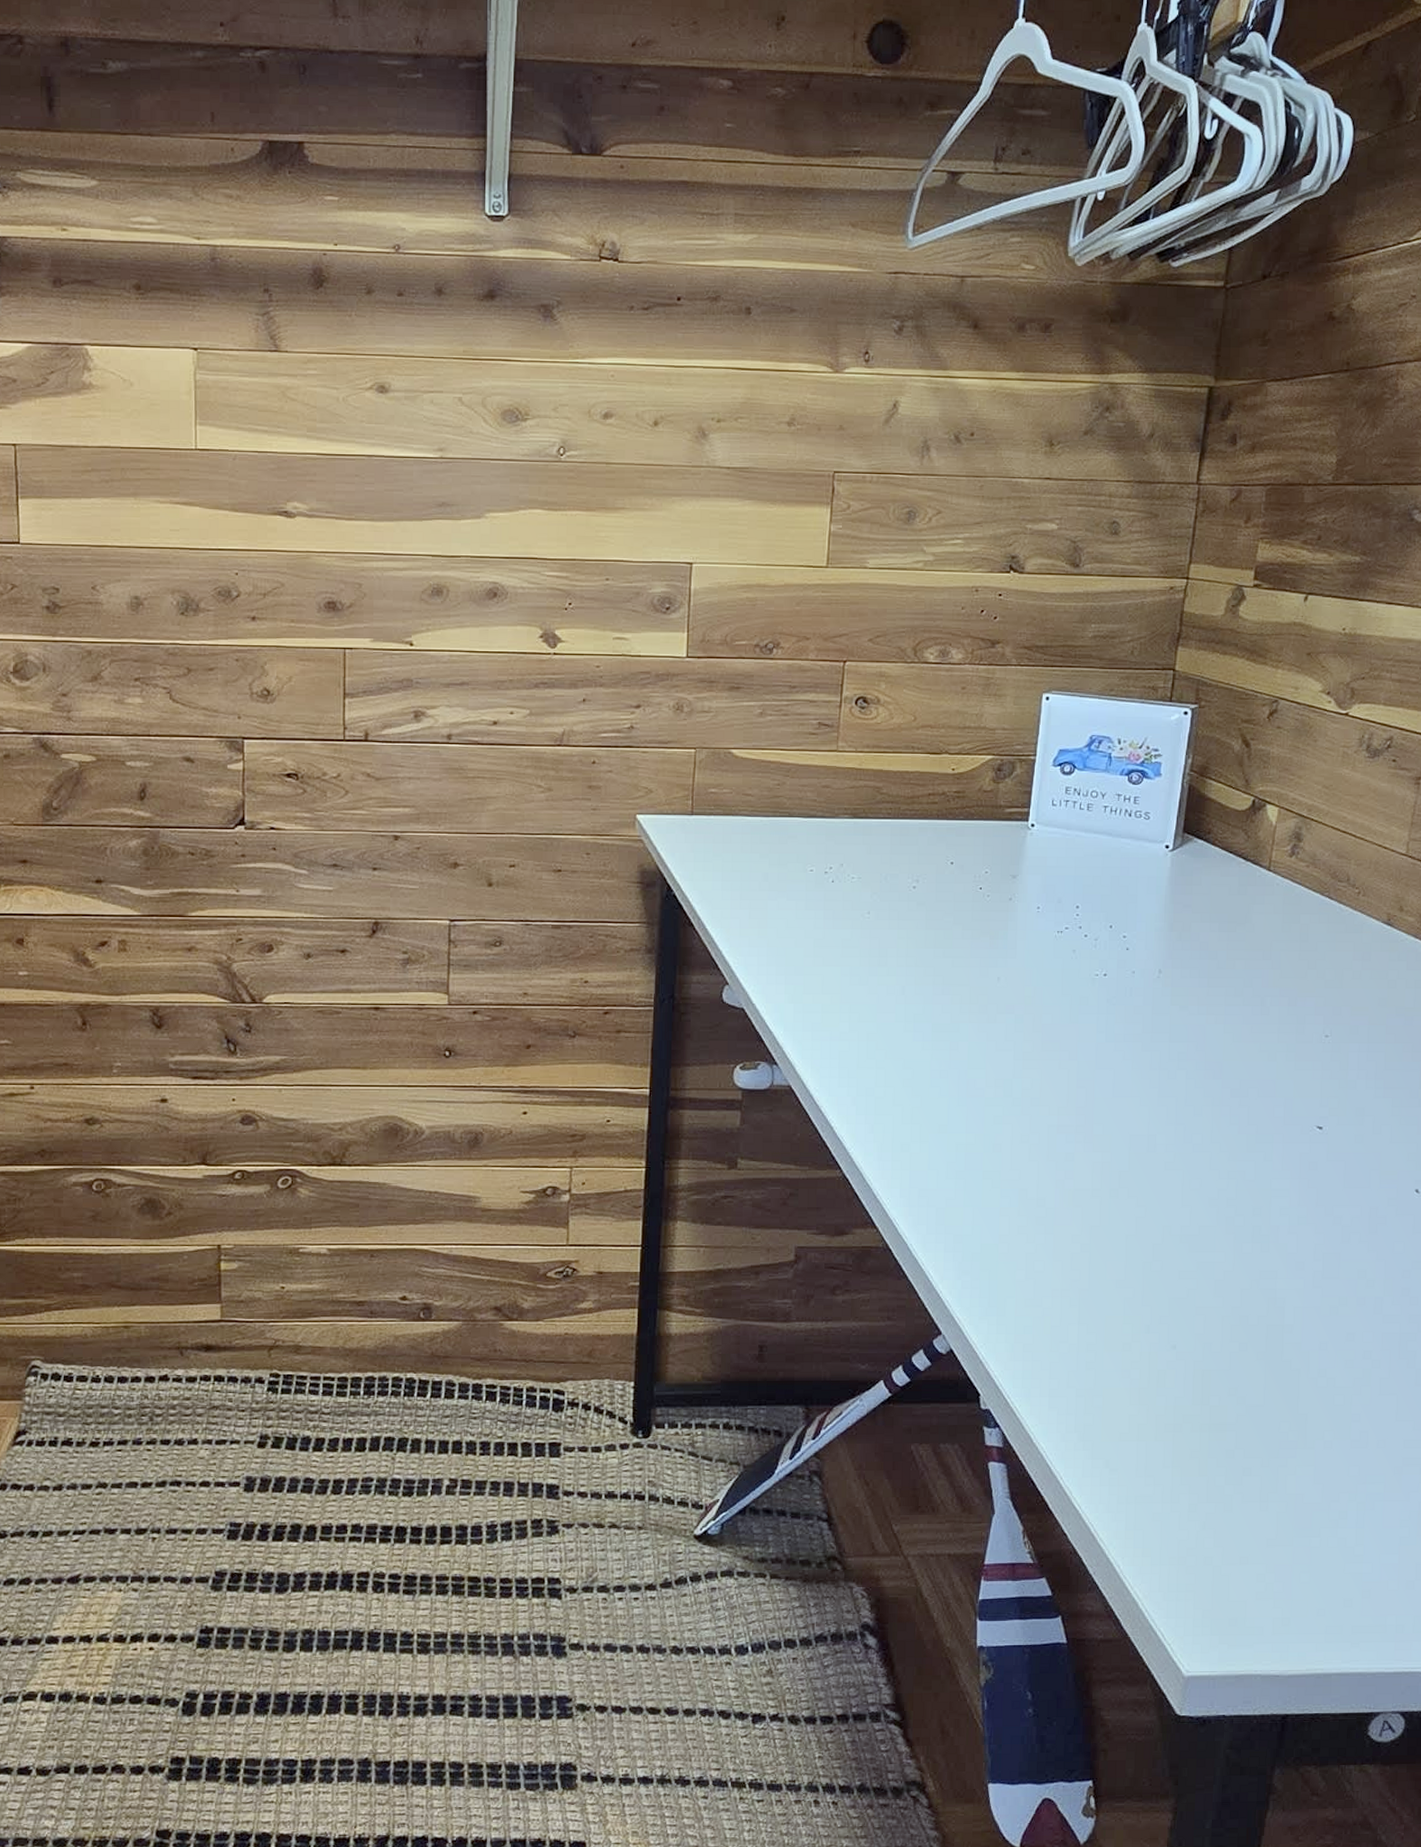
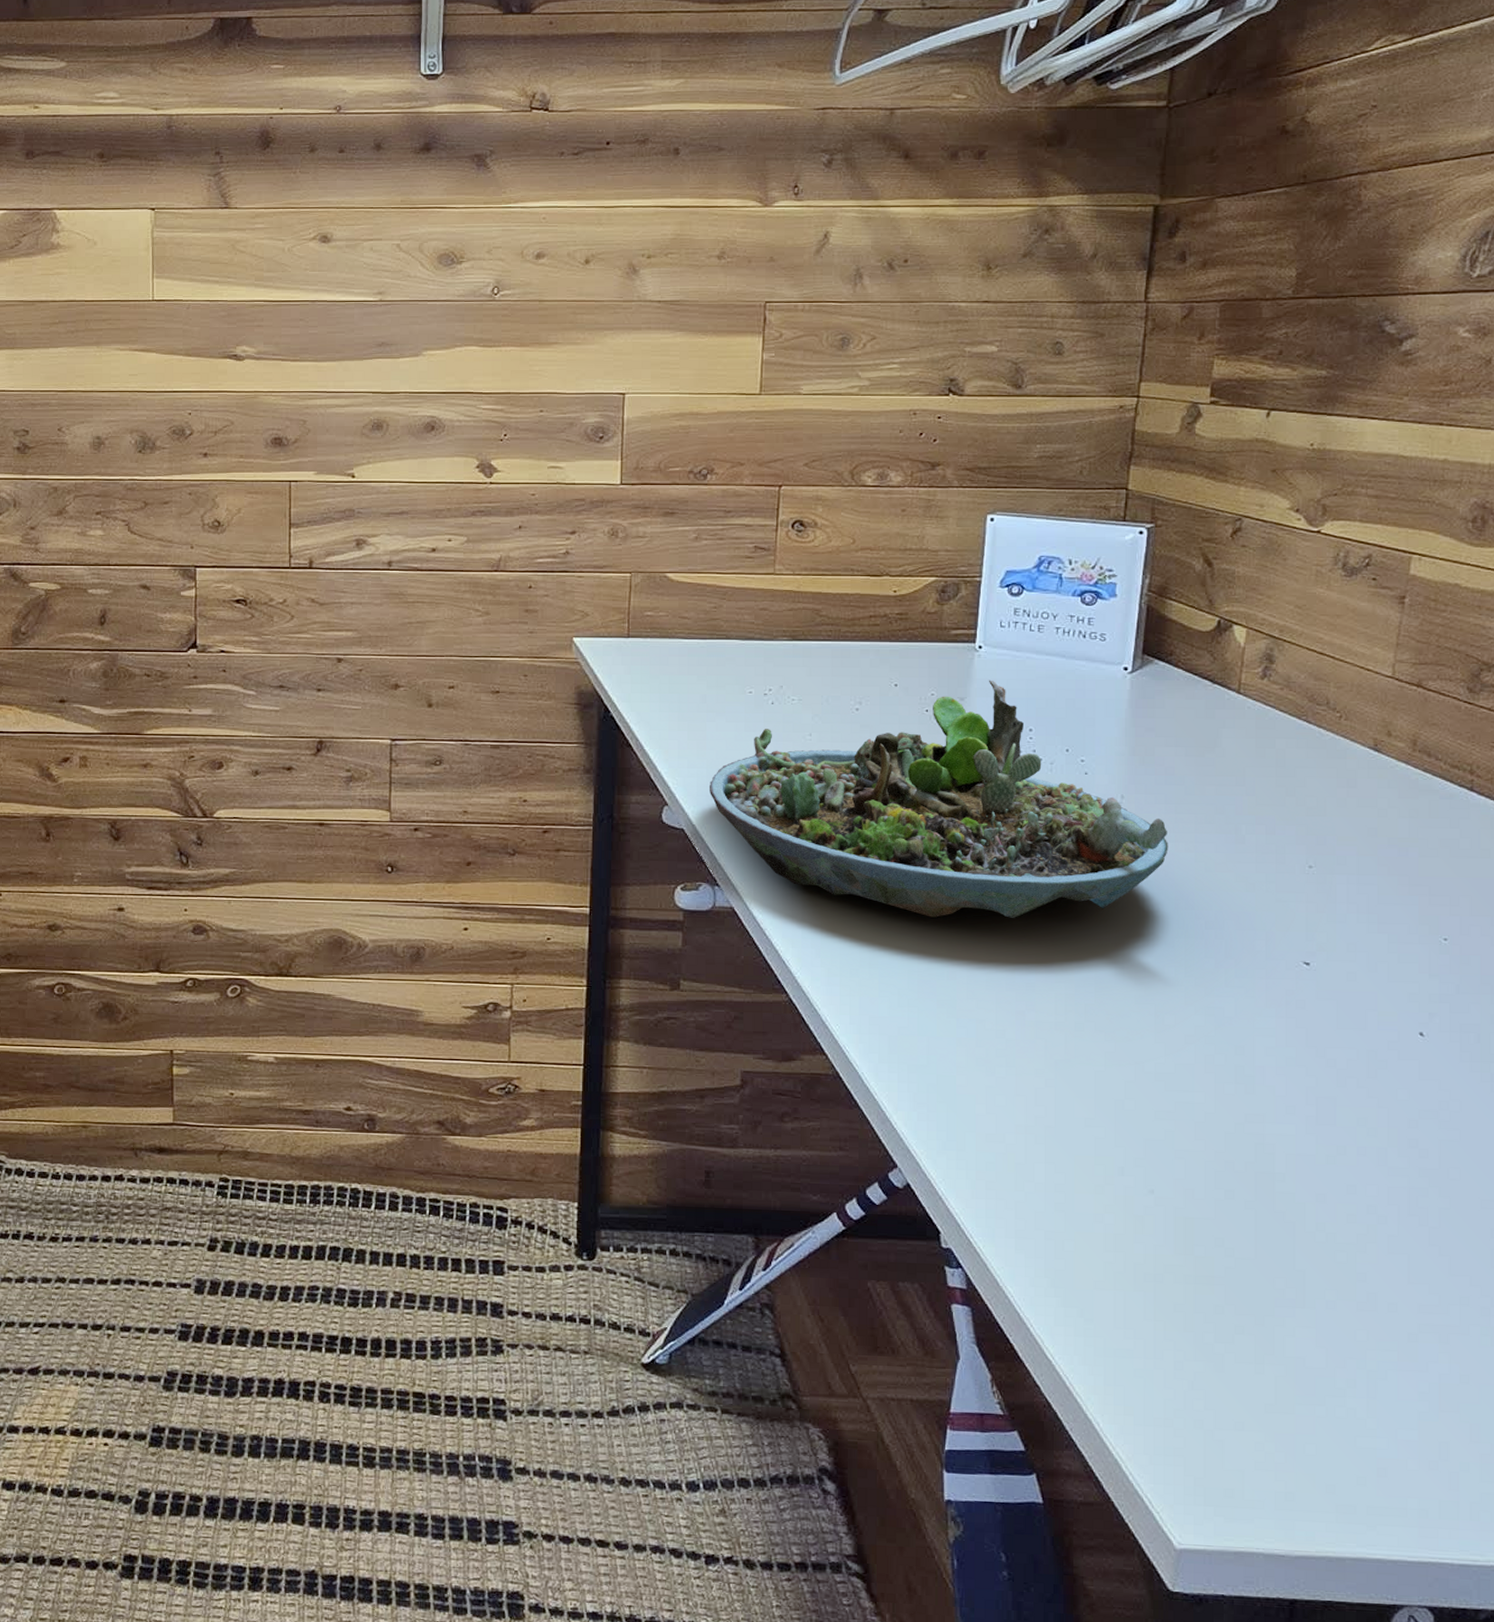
succulent planter: none [770,857,1200,1091] -> present [710,680,1168,918]

